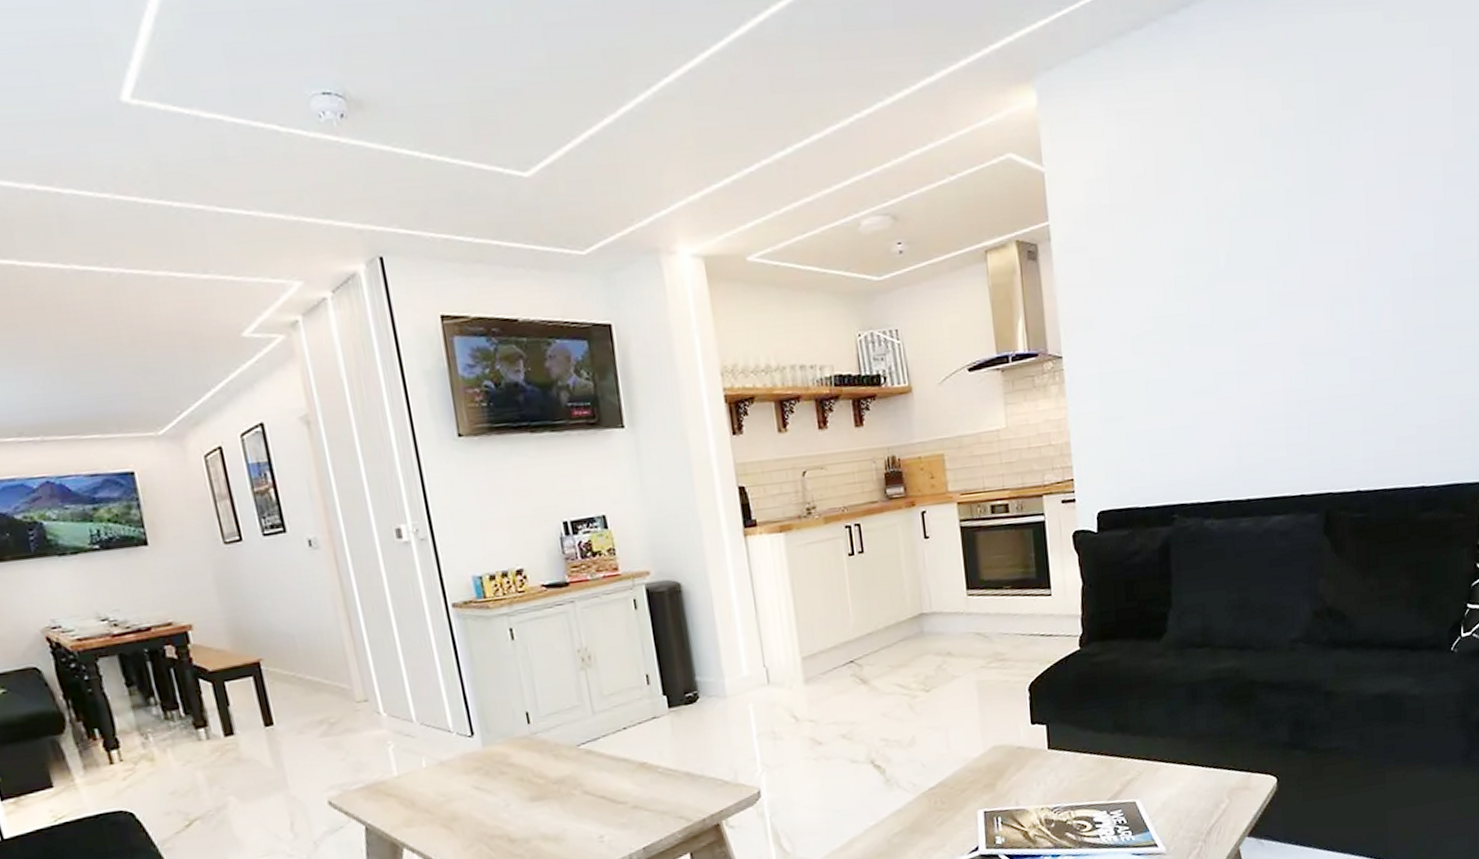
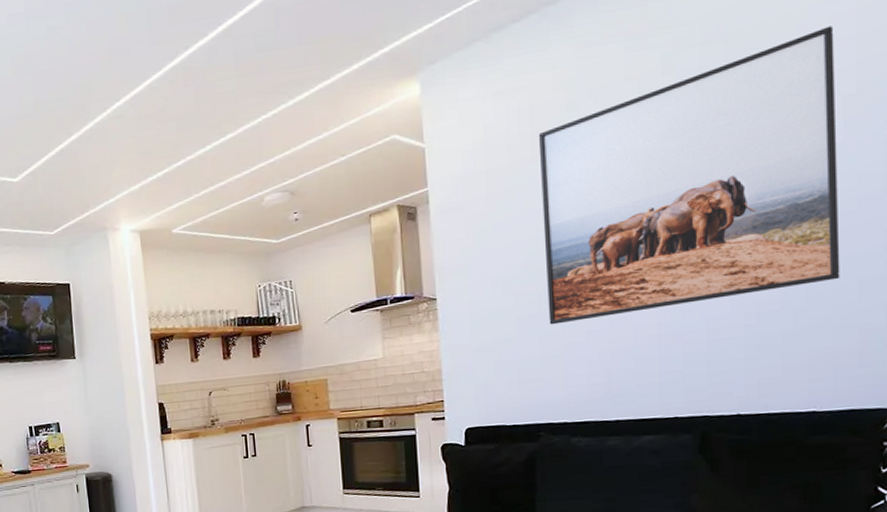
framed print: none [1163,73,1443,391] -> present [538,26,840,325]

